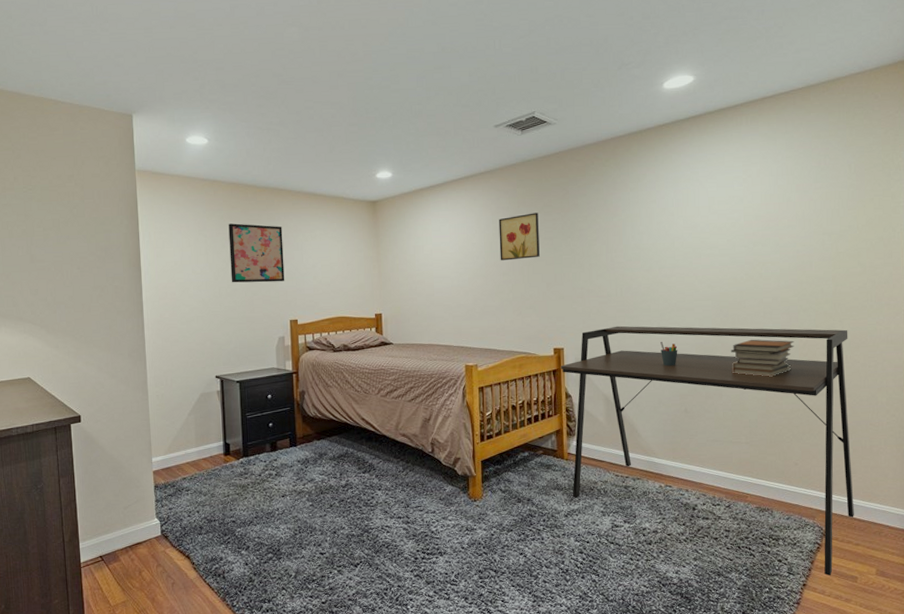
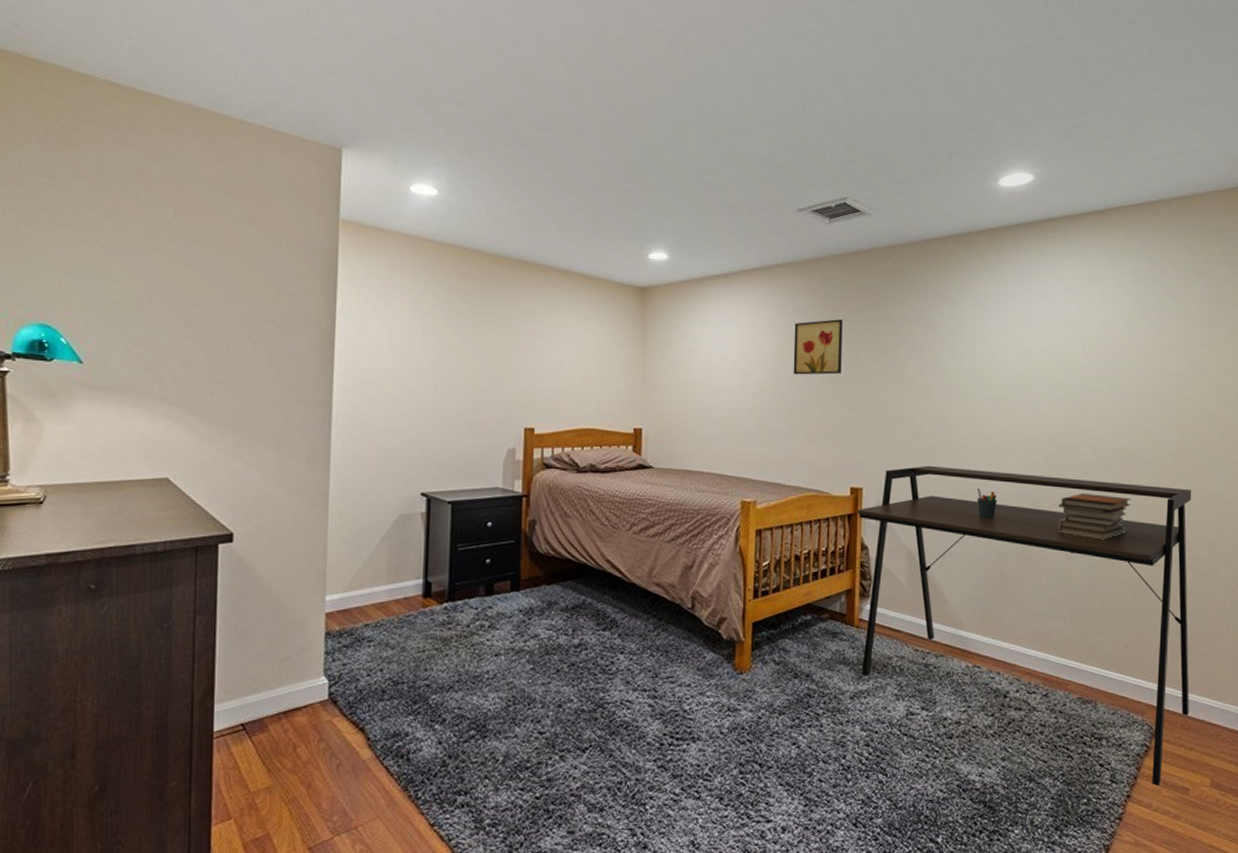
wall art: present [228,223,285,283] -> none [452,299,525,379]

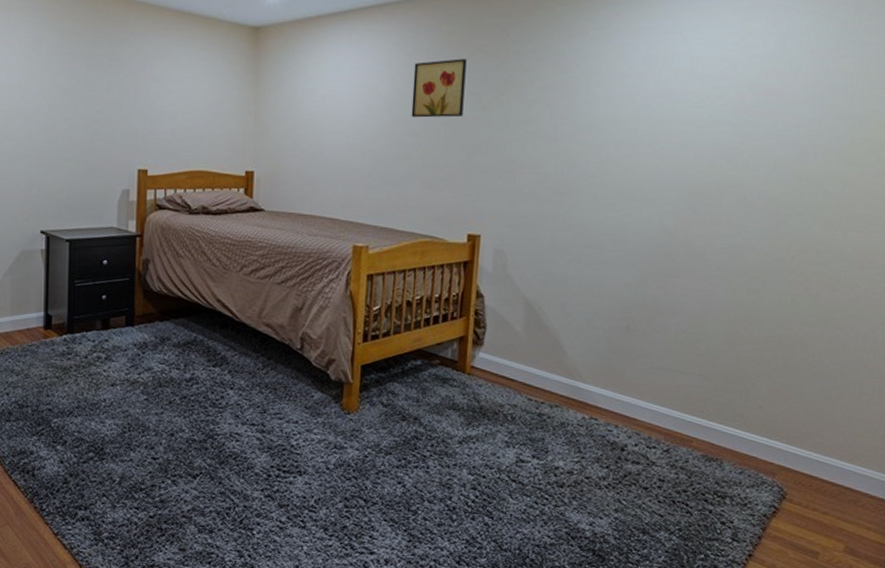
desk: present [857,465,1192,786] -> none [471,213,852,547]
pen holder: present [977,489,997,519] -> none [604,238,627,270]
book stack: present [1058,492,1131,540] -> none [692,245,780,295]

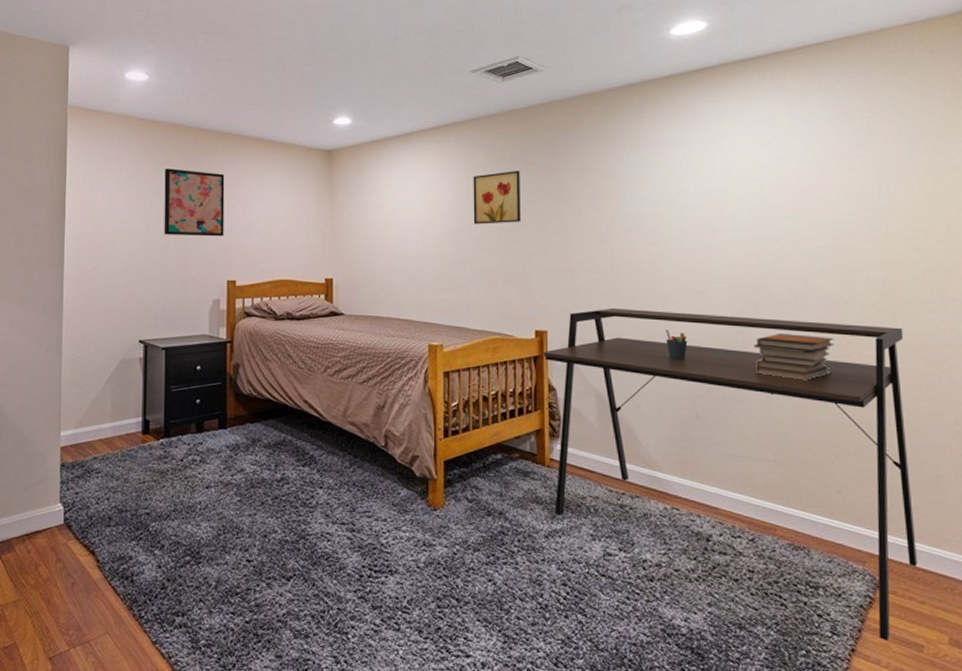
wall art: none [68,41,138,121] -> present [164,168,225,236]
desk: none [471,213,852,547] -> present [542,308,917,640]
pen holder: none [604,238,627,270] -> present [666,330,688,360]
book stack: none [692,245,780,295] -> present [754,333,835,380]

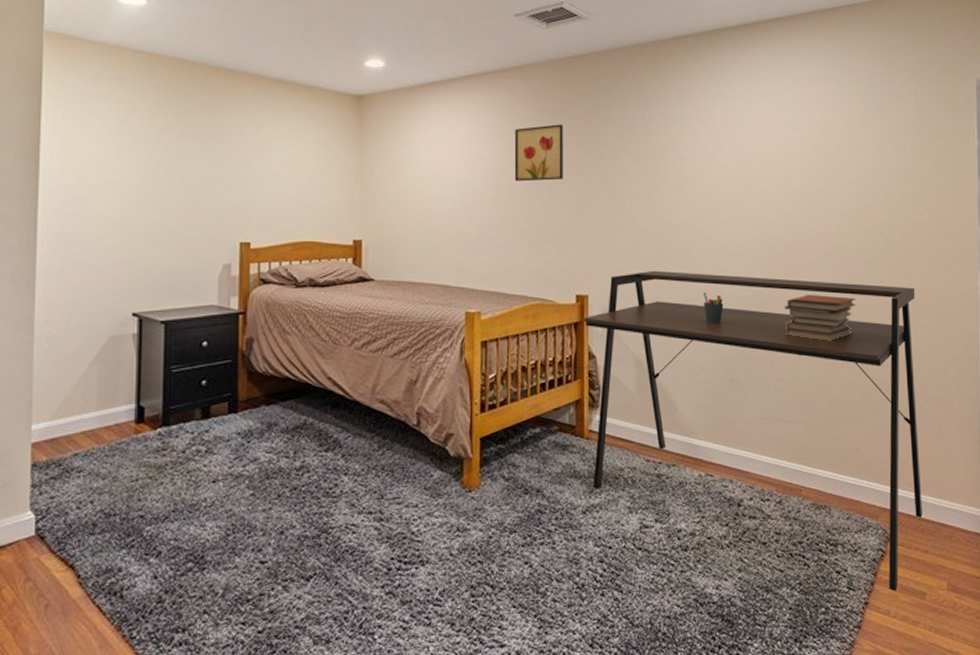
wall art: present [164,168,225,236] -> none [164,111,238,191]

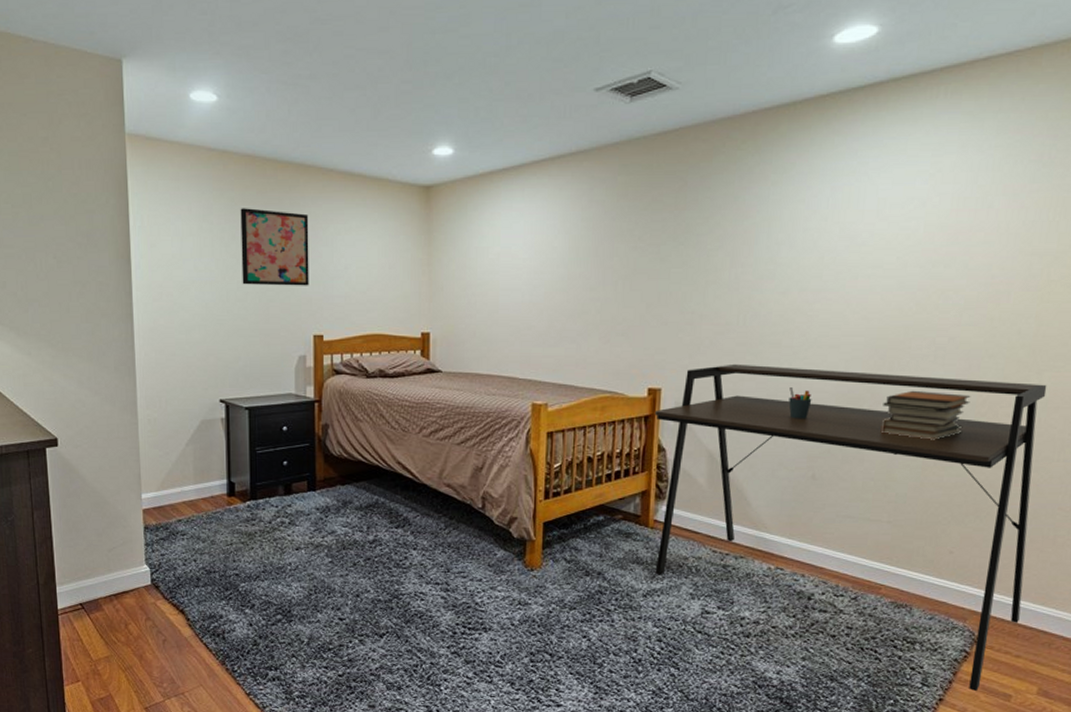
wall art: none [164,111,238,191] -> present [240,208,309,286]
wall art: present [514,124,563,182] -> none [587,209,644,272]

